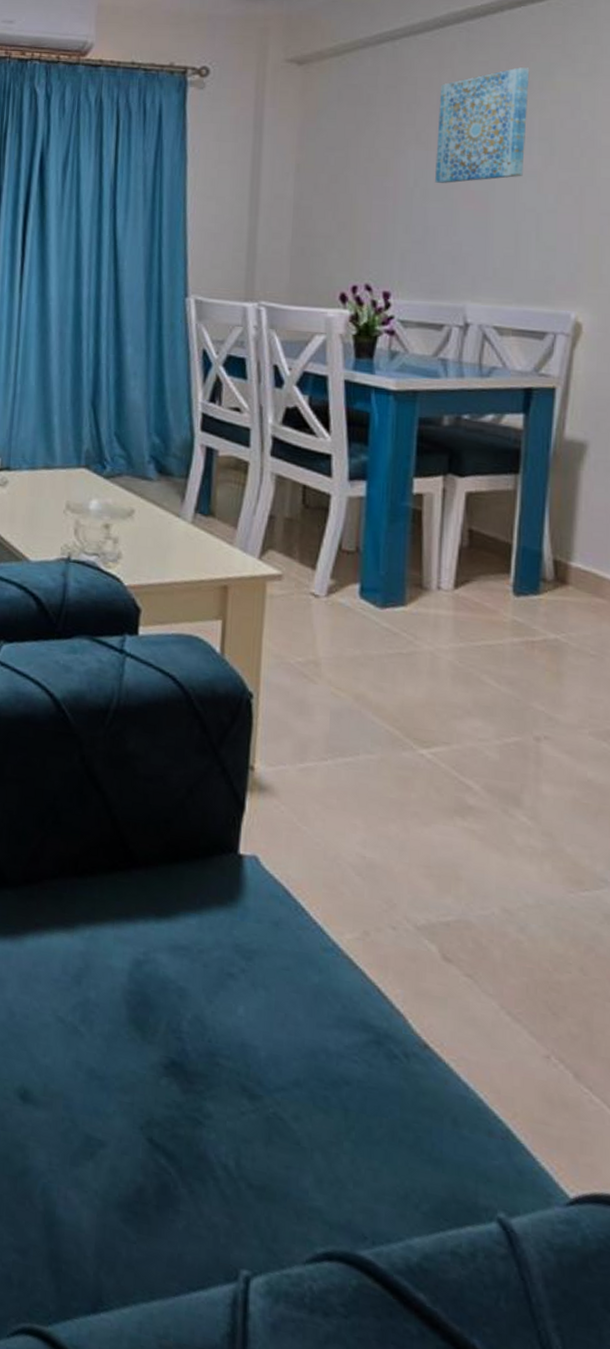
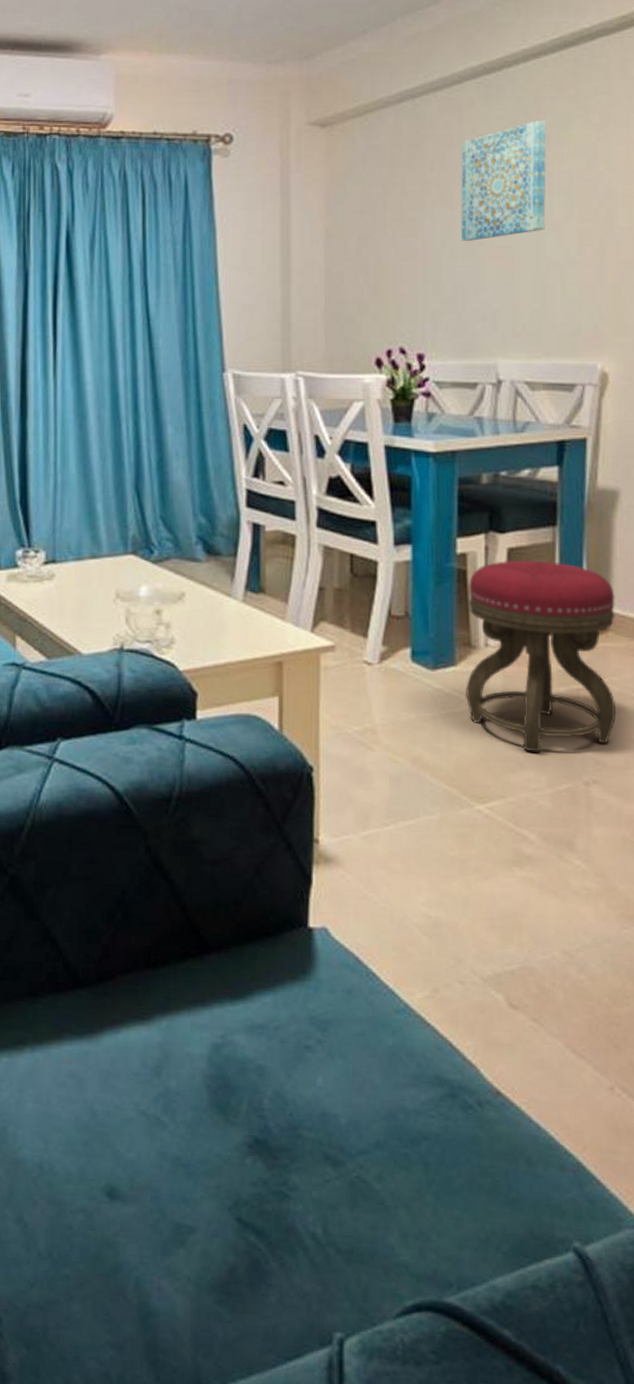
stool: none [413,504,577,703] -> present [465,560,617,754]

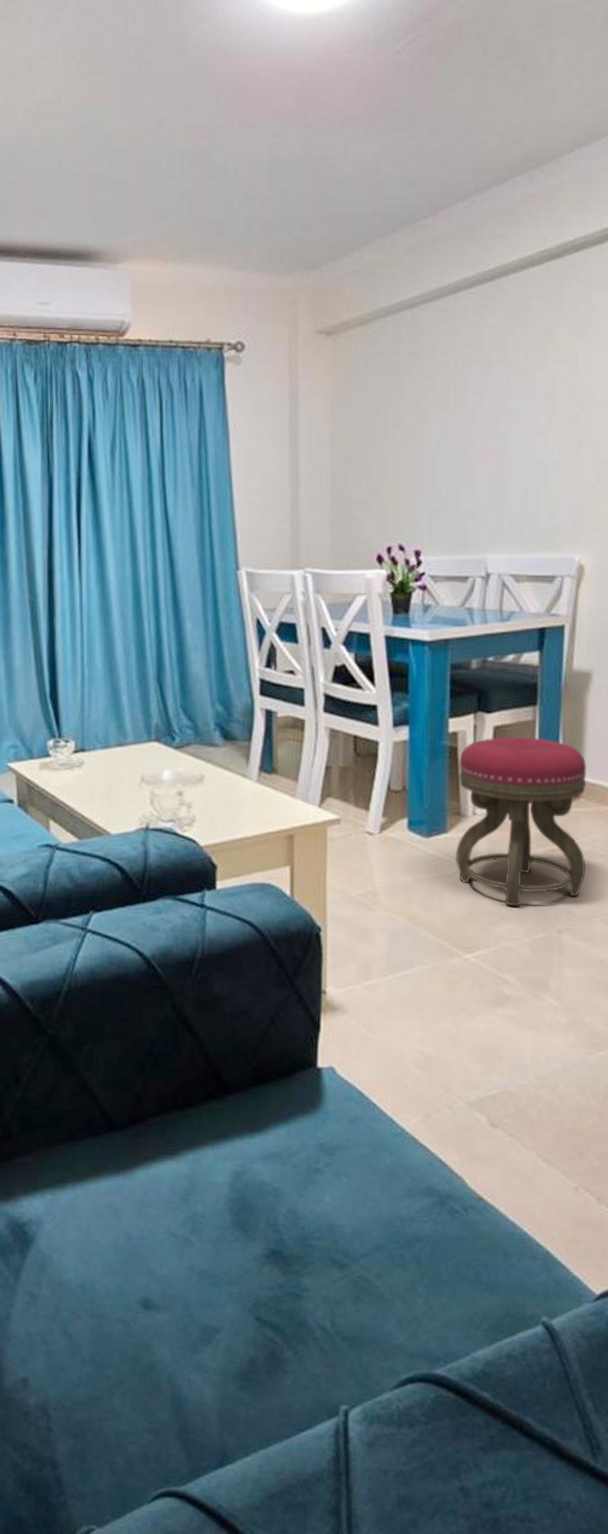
wall art: present [461,120,547,241] -> none [455,329,533,444]

